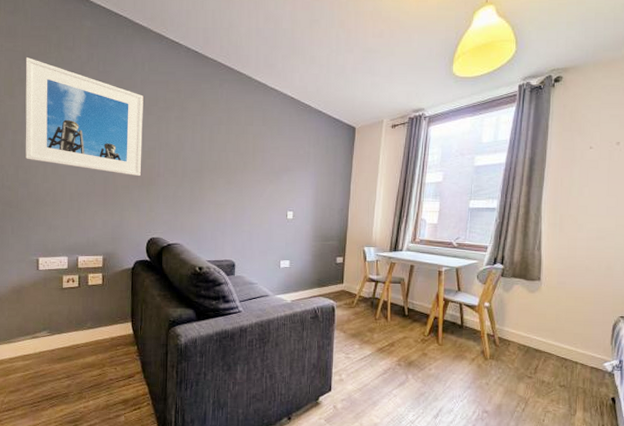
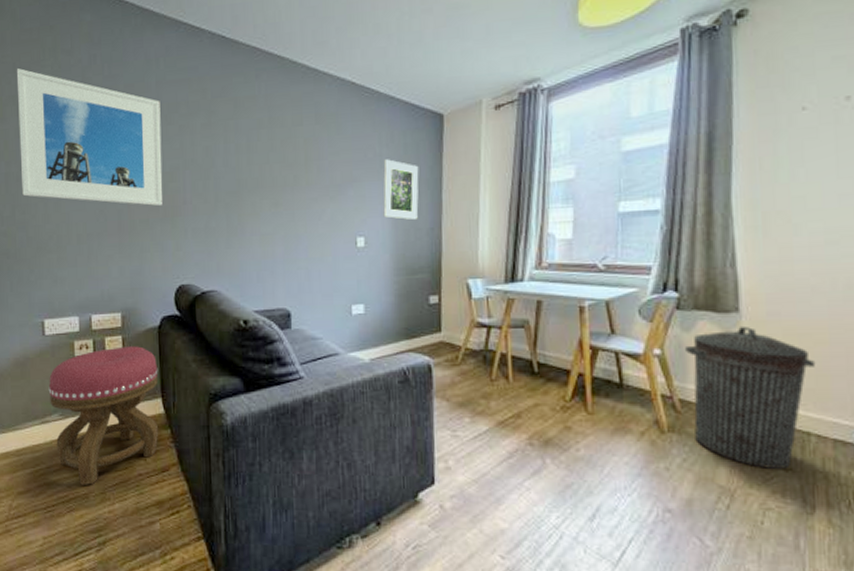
ottoman: none [39,282,130,387] -> present [48,346,159,485]
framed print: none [308,156,336,202] -> present [383,159,419,221]
trash can: none [505,290,585,386] -> present [685,326,816,470]

